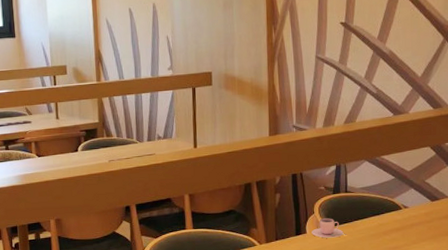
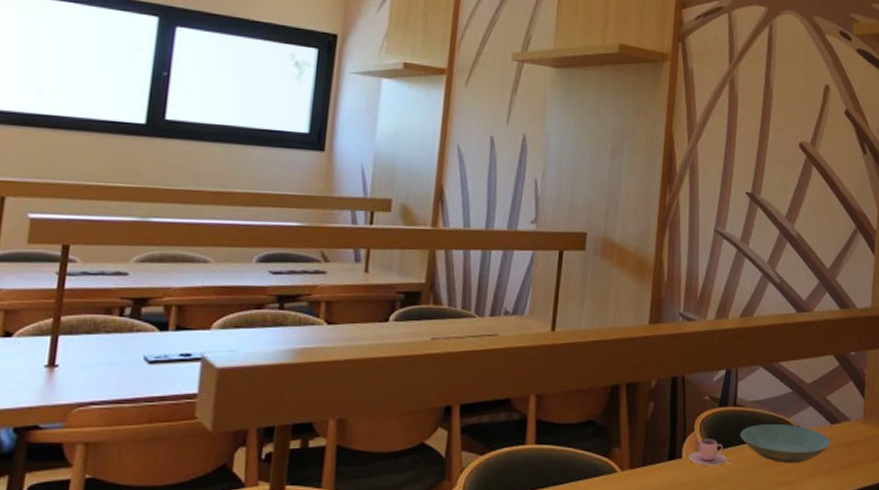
saucer: none [352,204,432,233] -> present [739,424,831,462]

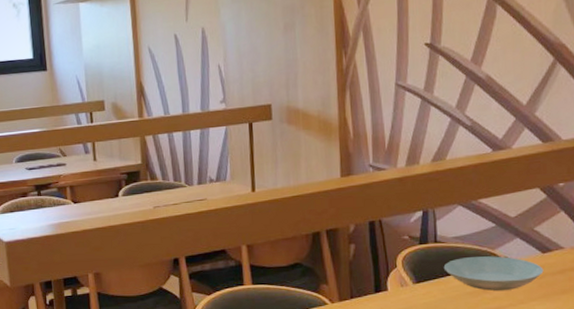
teacup: present [688,439,731,466] -> none [394,272,438,297]

